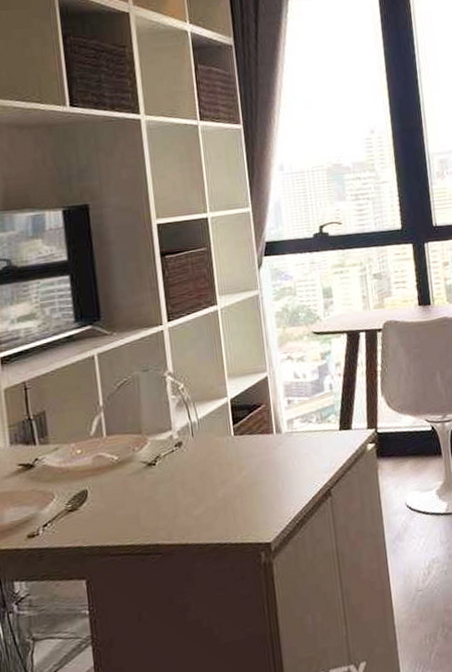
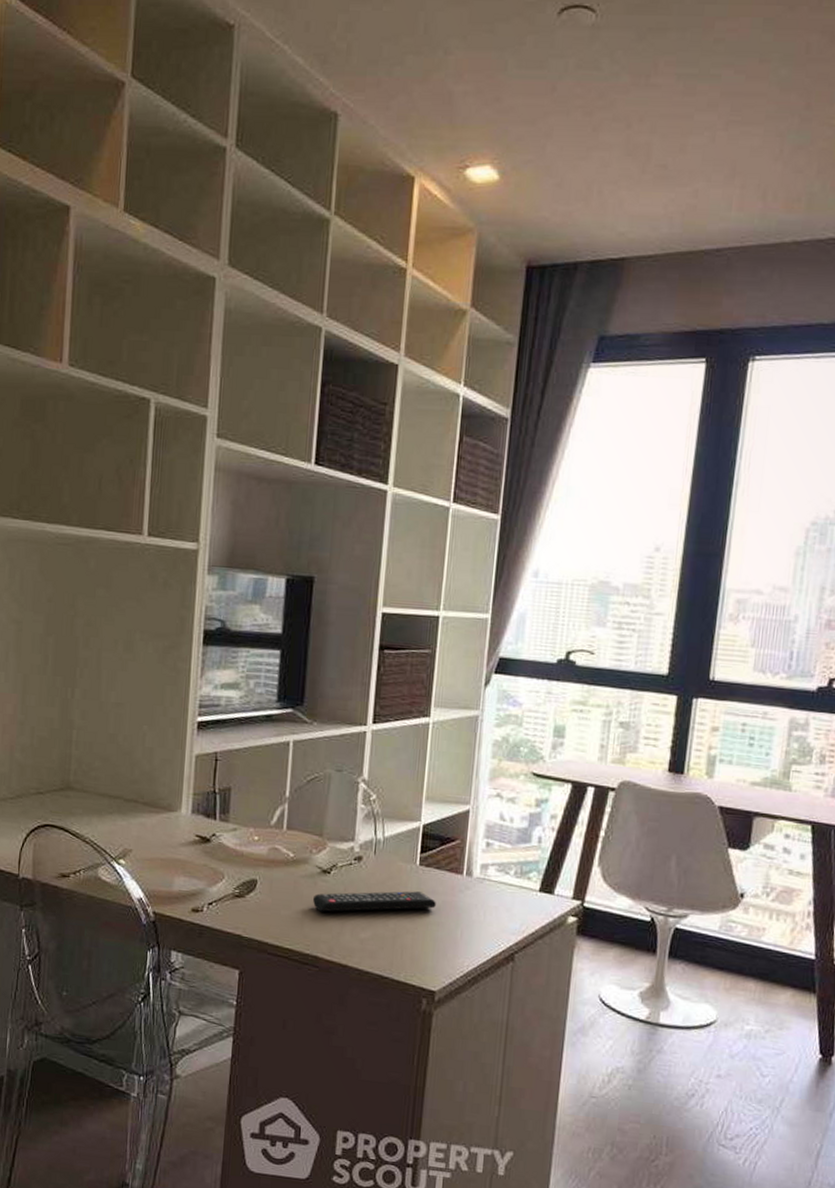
remote control: none [143,458,256,503] -> present [312,891,436,912]

